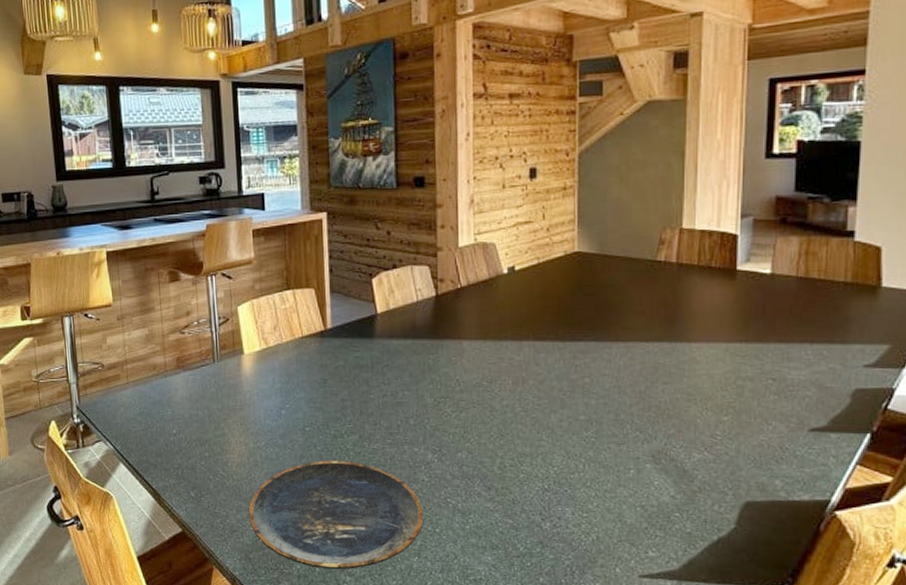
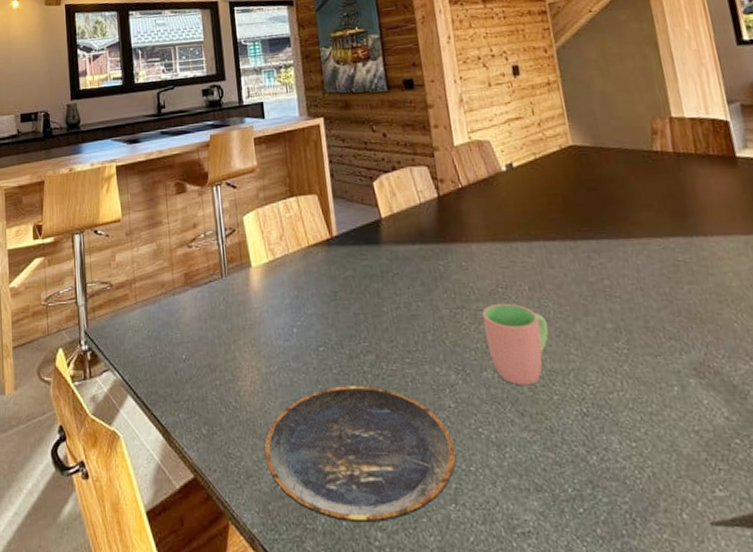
cup: none [465,395,525,465] -> present [482,303,549,386]

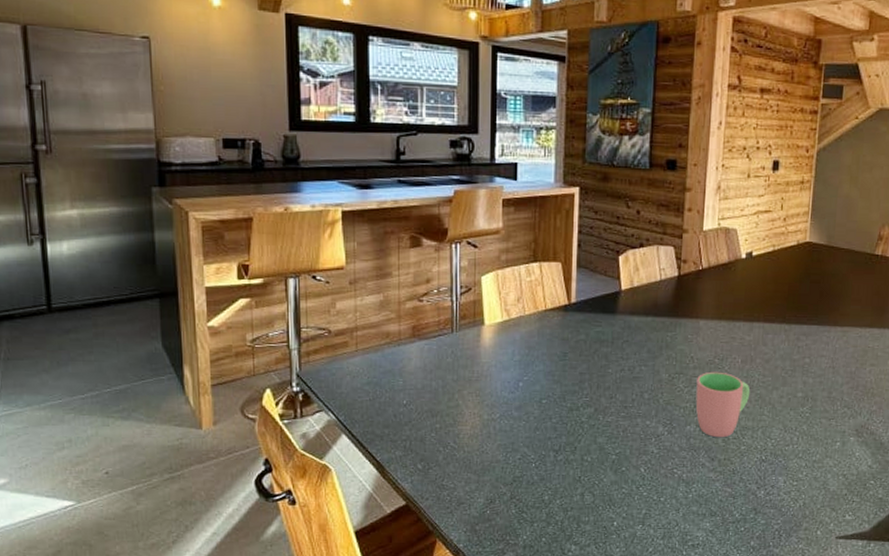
plate: present [264,385,456,523] -> none [477,433,651,539]

